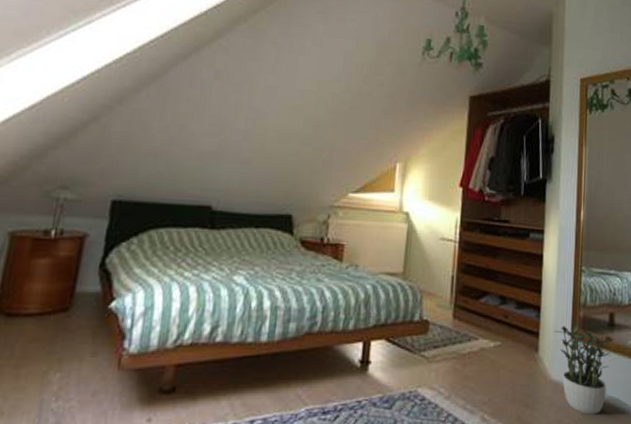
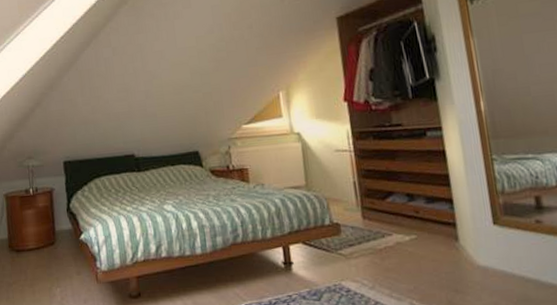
potted plant: present [555,323,615,415] -> none [473,210,547,296]

